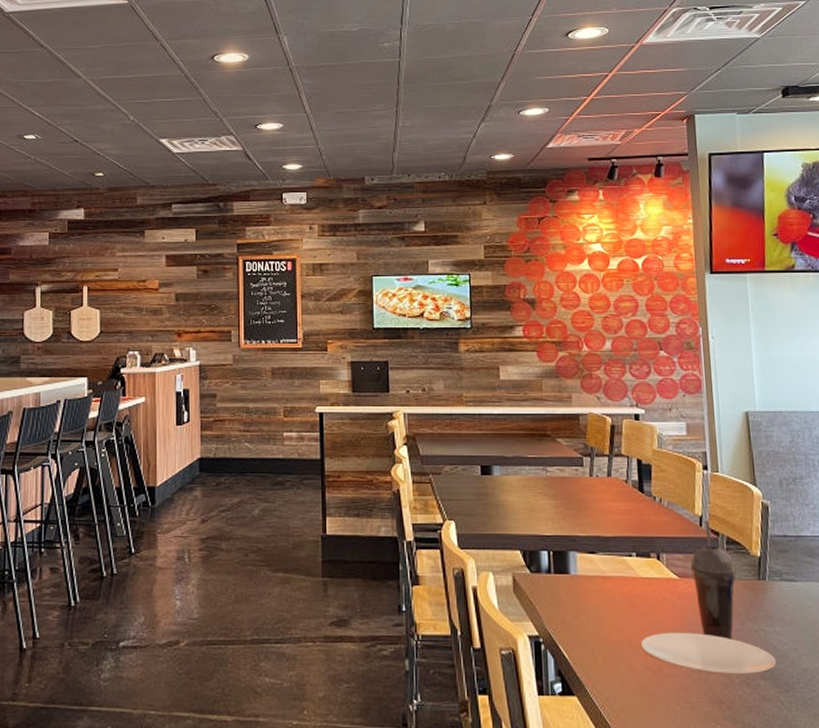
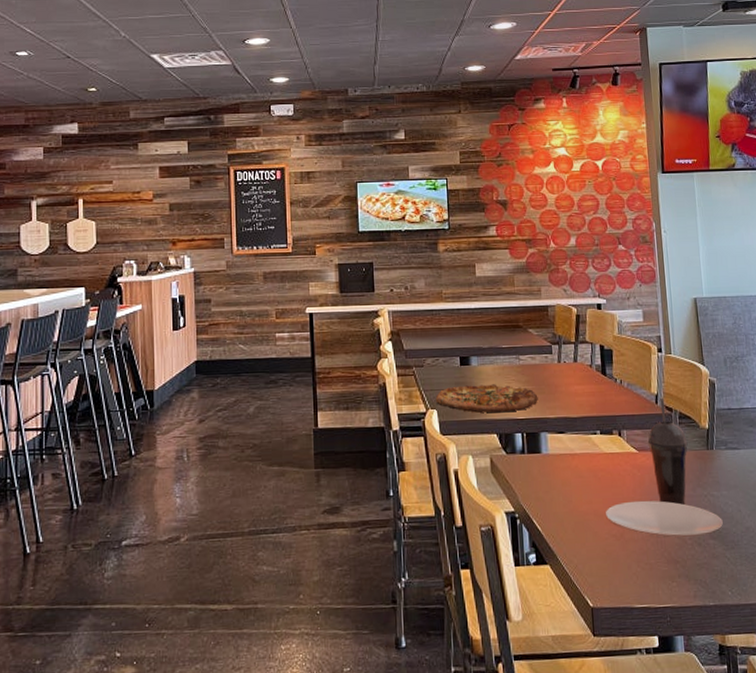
pizza: none [453,496,567,528] -> present [435,384,538,413]

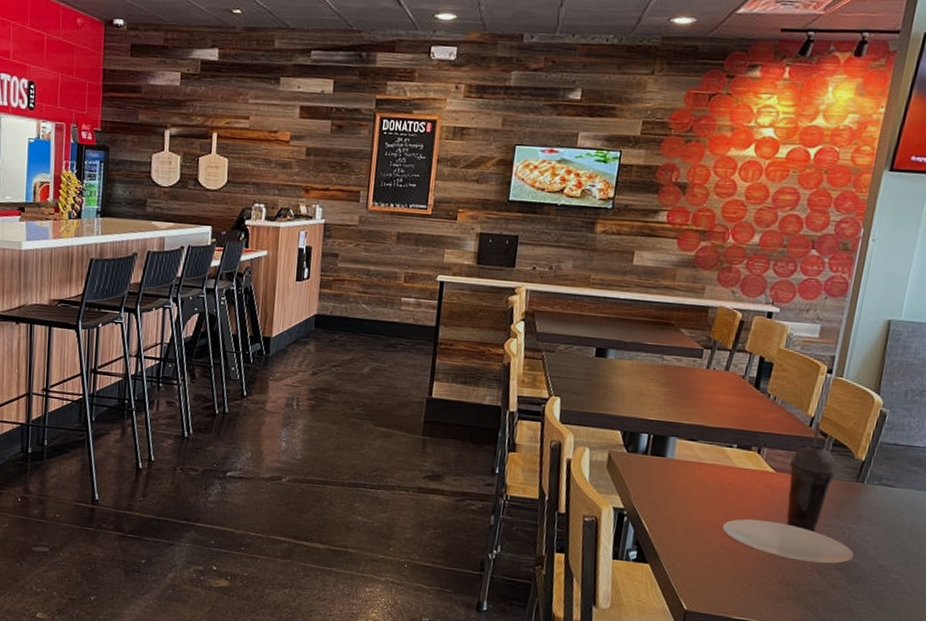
pizza: present [435,384,538,413] -> none [561,377,676,412]

